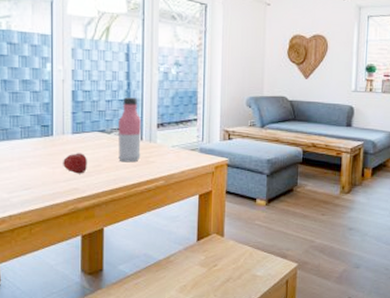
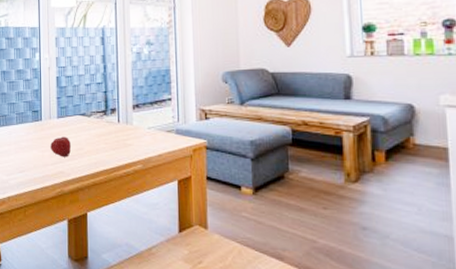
water bottle: present [118,97,141,163] -> none [97,80,118,146]

